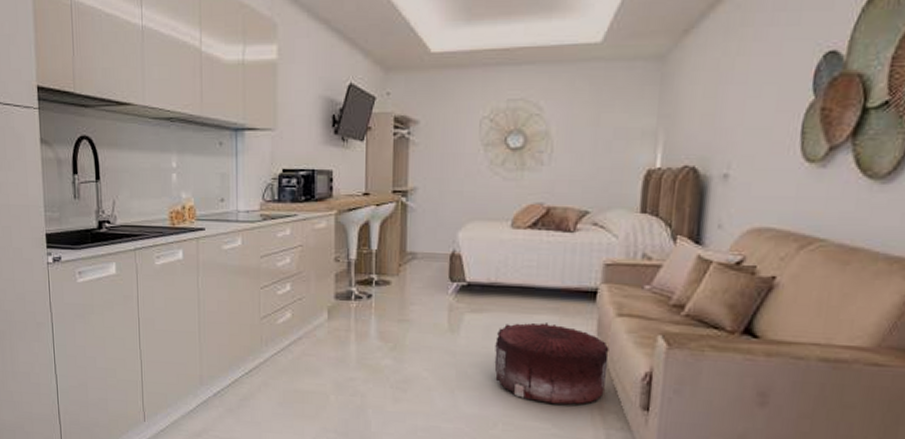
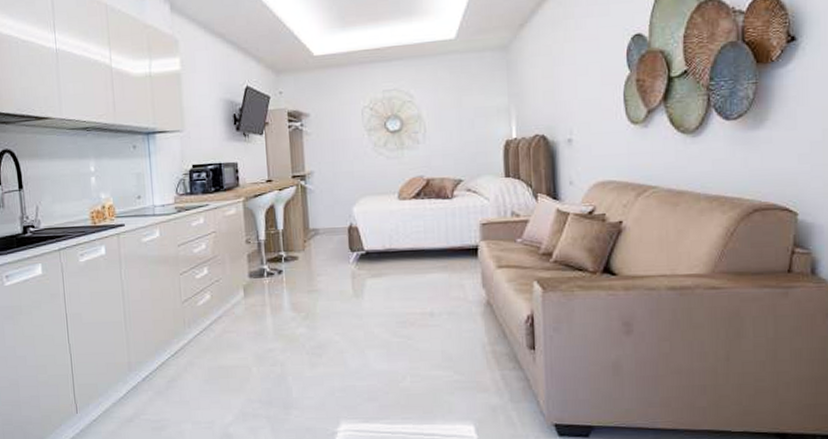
pouf: present [494,323,609,405] -> none [396,280,496,353]

